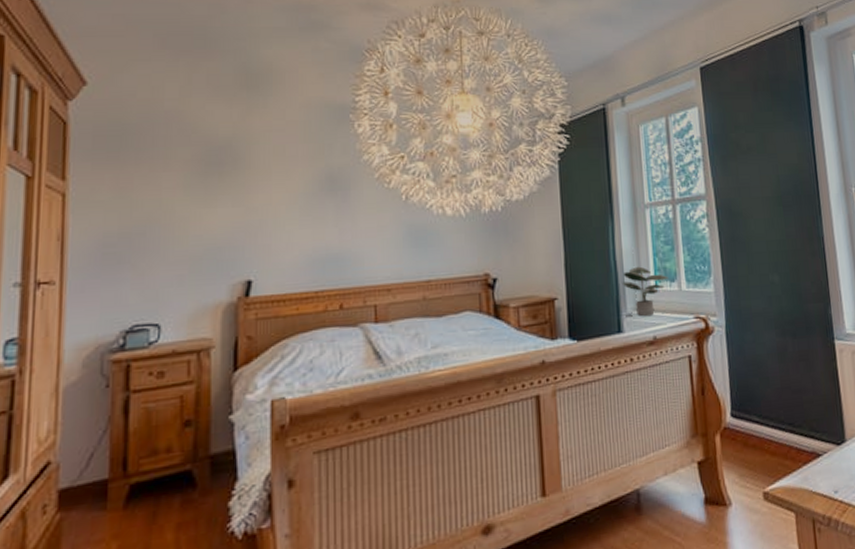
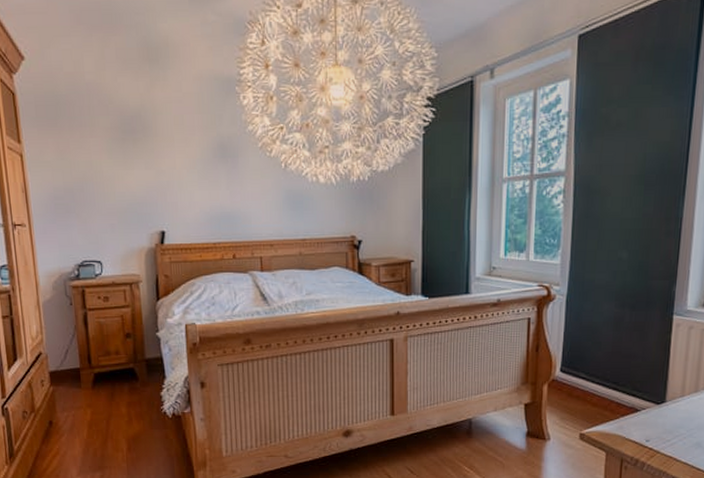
potted plant: present [622,266,669,317] -> none [473,237,518,282]

